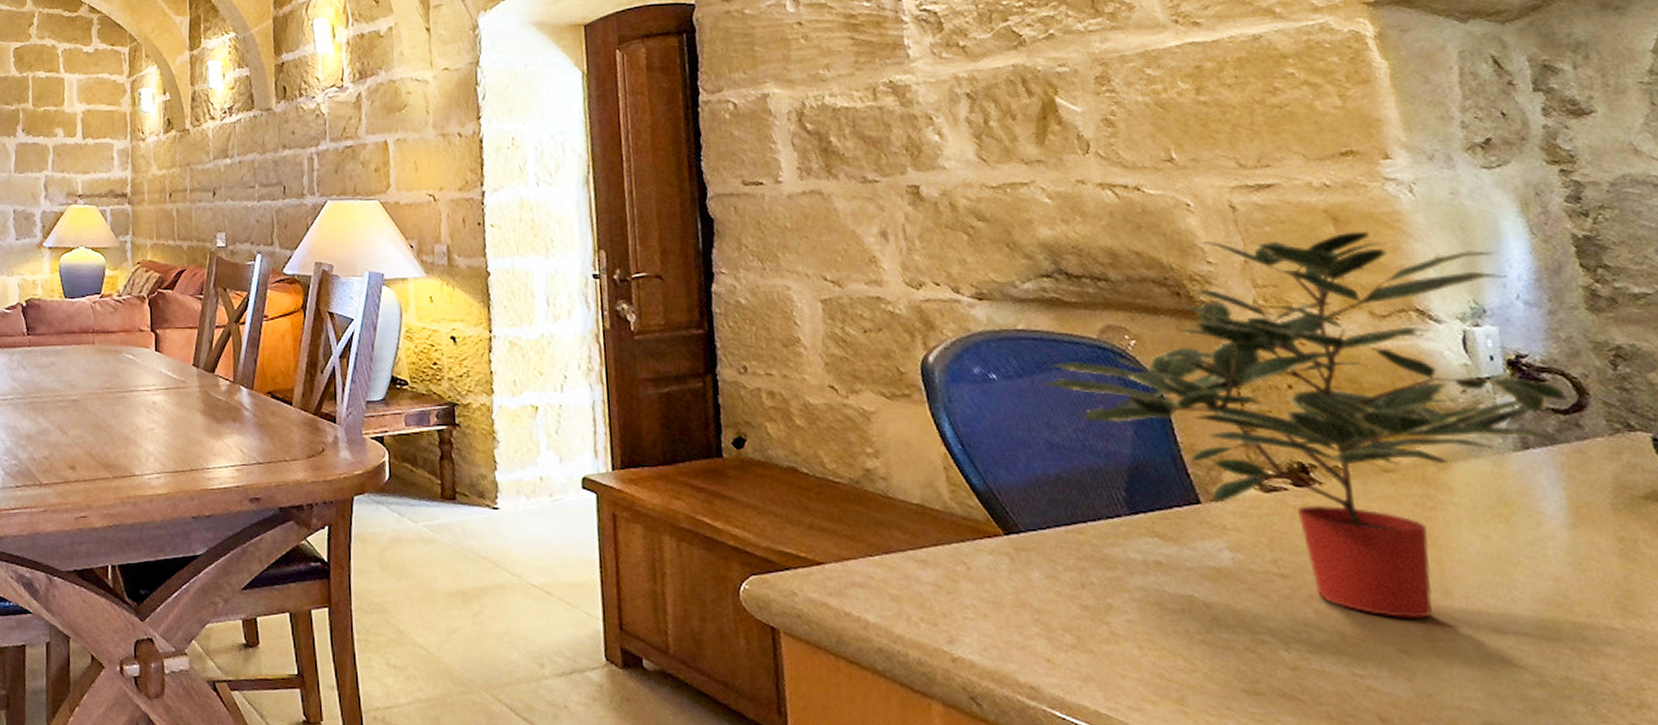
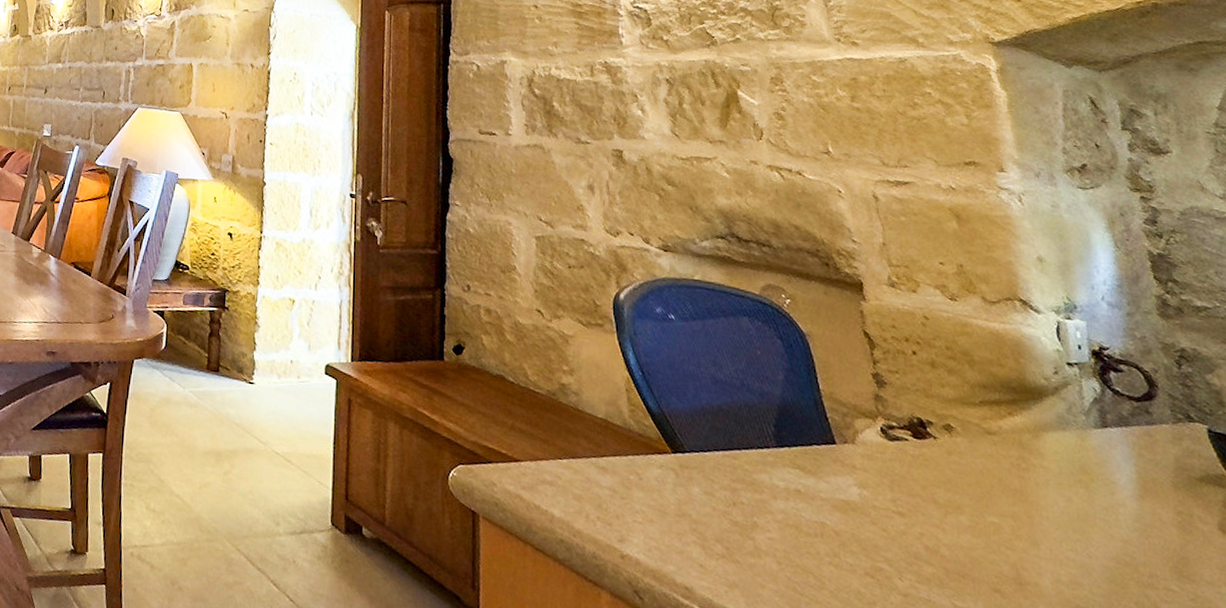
potted plant: present [1042,231,1572,620] -> none [712,223,1142,564]

